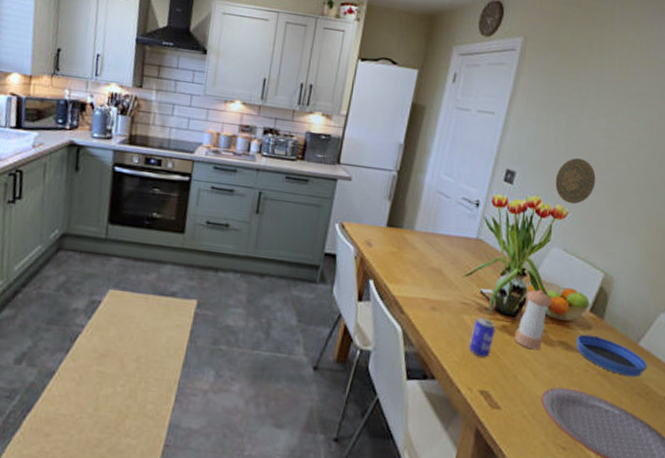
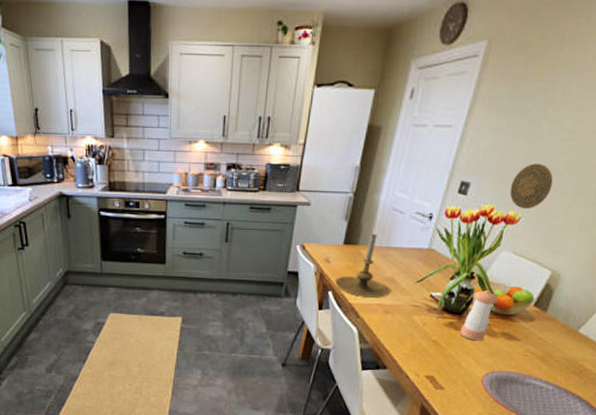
candle holder: none [377,217,438,292] -> present [335,233,391,299]
beer can: present [468,317,496,358] -> none [417,316,443,350]
bowl: present [577,334,648,378] -> none [518,325,585,359]

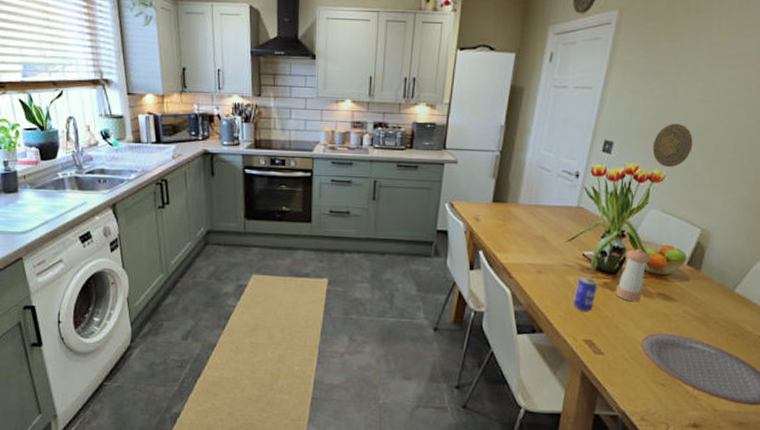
candle holder: present [335,233,391,299] -> none [486,191,543,258]
beer can: none [417,316,443,350] -> present [572,276,598,311]

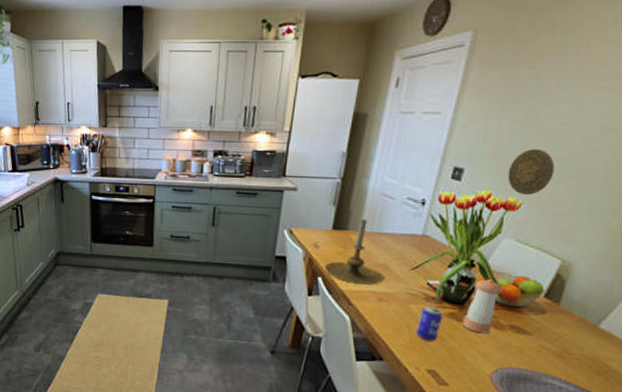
candle holder: none [486,191,543,258] -> present [325,219,384,286]

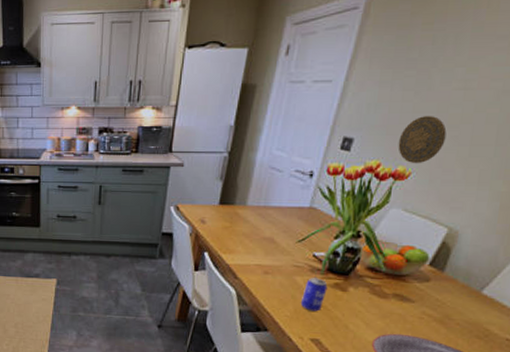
candle holder: present [325,219,384,286] -> none [211,193,270,259]
pepper shaker: present [462,279,503,334] -> none [347,249,389,303]

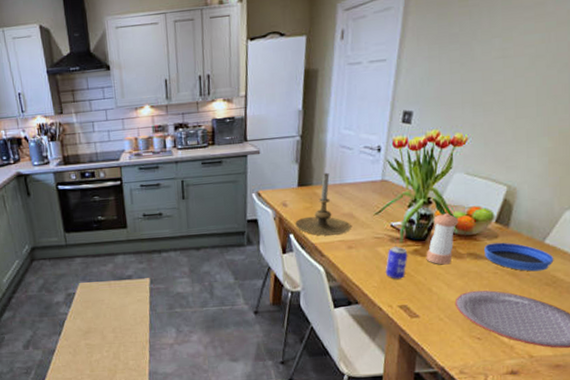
candle holder: none [211,193,270,259] -> present [295,172,351,236]
pepper shaker: none [347,249,389,303] -> present [426,213,459,265]
decorative plate: present [398,116,447,164] -> none [452,84,493,130]
bowl: none [412,286,490,322] -> present [484,242,554,272]

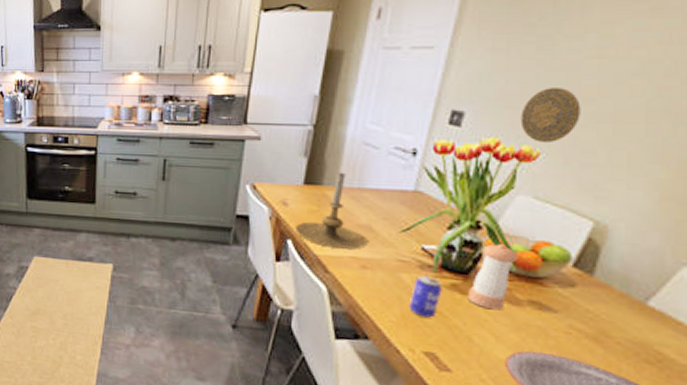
decorative plate: none [452,84,493,130] -> present [520,88,581,144]
bowl: present [484,242,554,272] -> none [554,292,661,342]

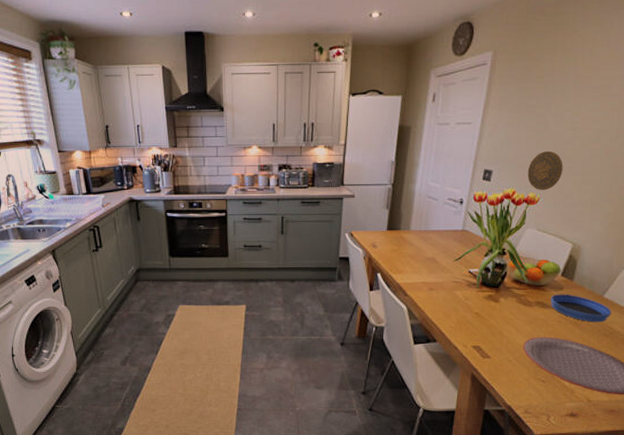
candle holder: present [295,172,368,250] -> none [383,219,433,278]
beer can: present [408,274,442,318] -> none [461,290,483,321]
pepper shaker: present [467,244,519,311] -> none [499,264,529,311]
bowl: none [554,292,661,342] -> present [551,294,612,323]

